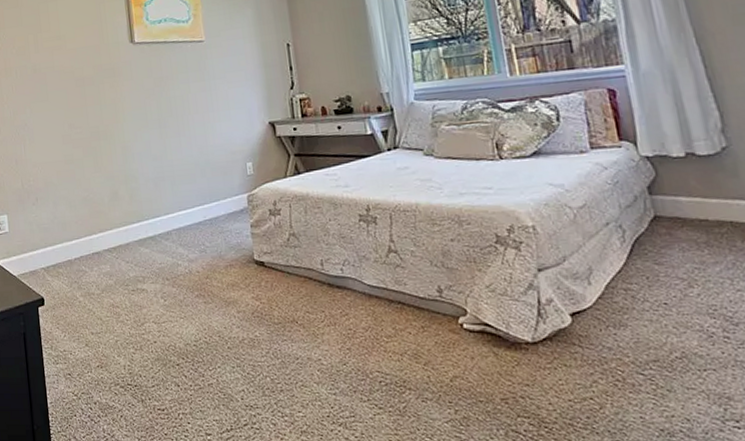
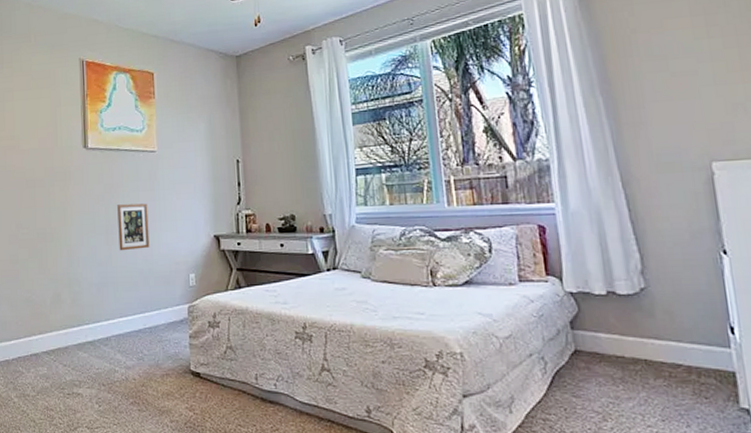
picture frame: none [168,94,204,144] -> present [117,203,150,251]

